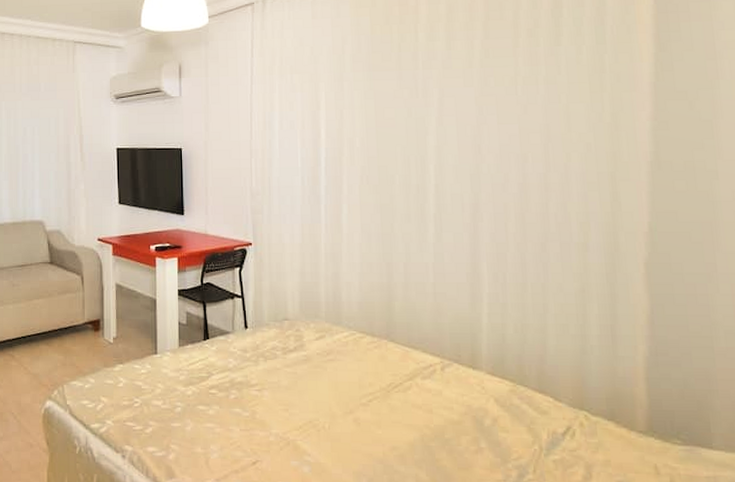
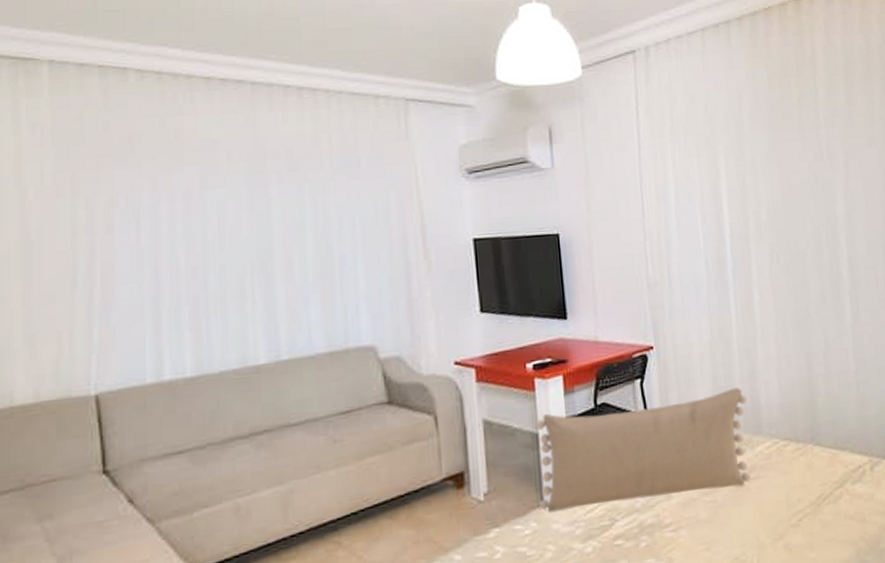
pillow: none [153,284,330,365] -> present [535,387,751,512]

